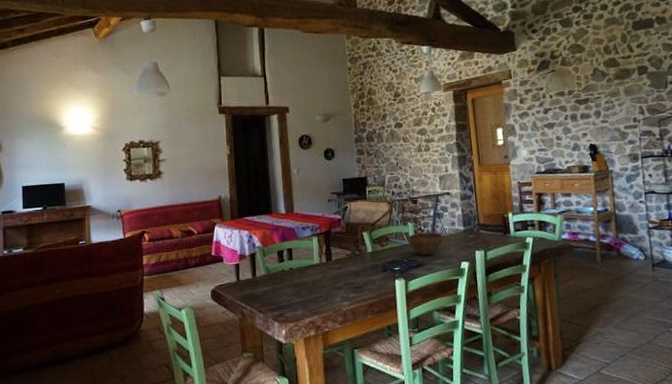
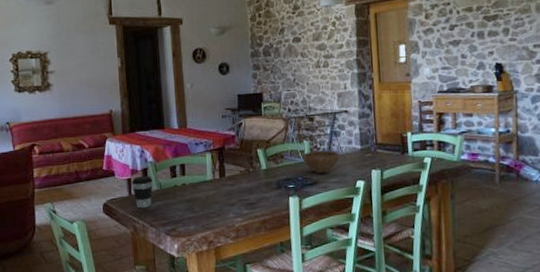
coffee cup: none [239,261,261,294] -> present [131,176,153,209]

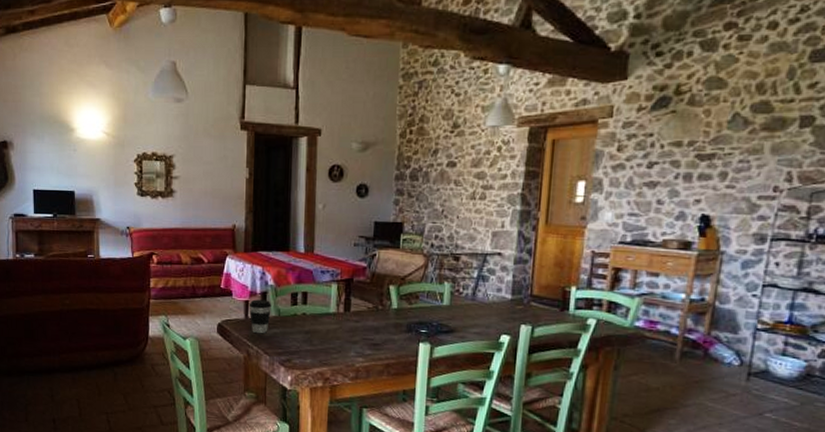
bowl: present [302,150,340,174] -> none [440,295,485,322]

